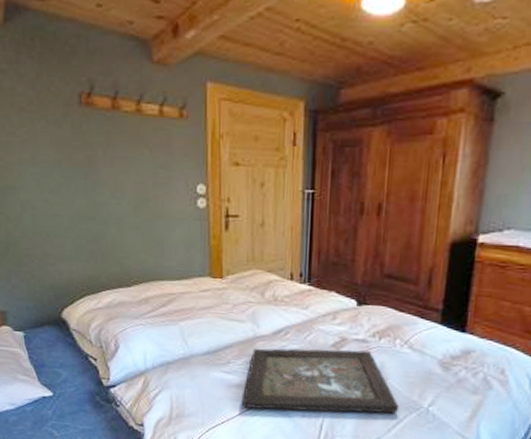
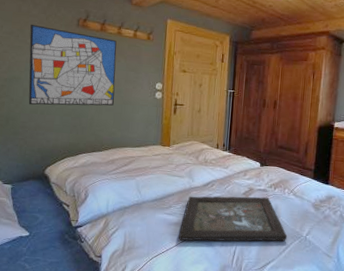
wall art: none [18,108,141,225] -> present [28,25,117,106]

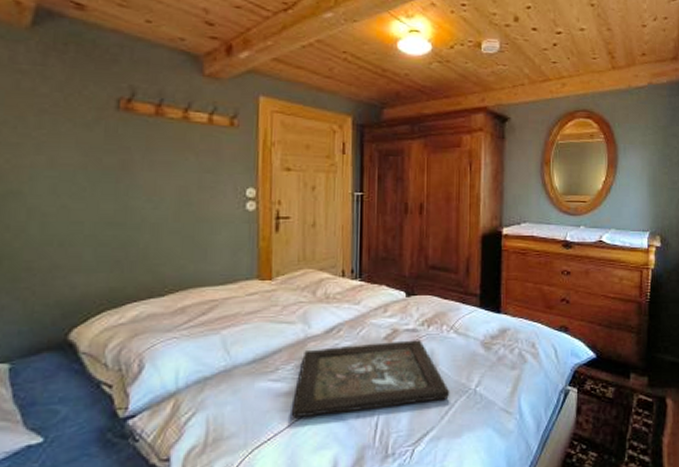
wall art: present [28,25,117,106] -> none [36,109,182,233]

